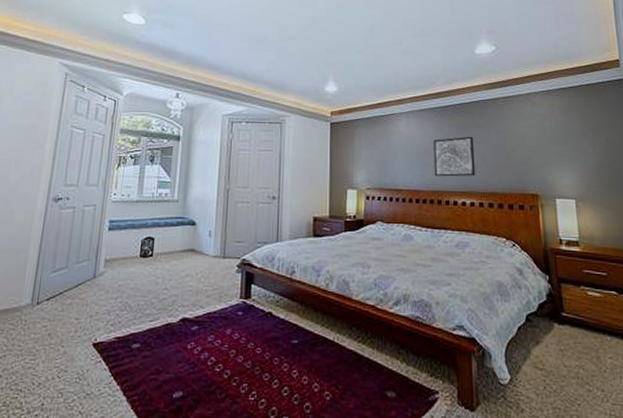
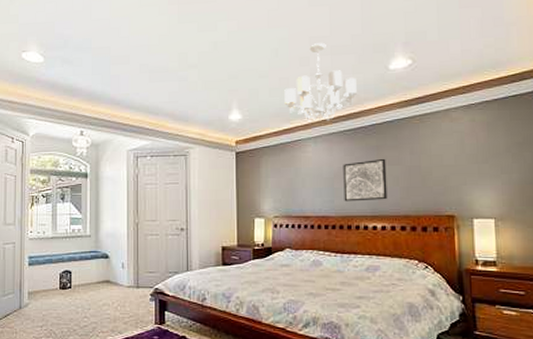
chandelier: none [378,25,446,99] -> present [284,42,357,123]

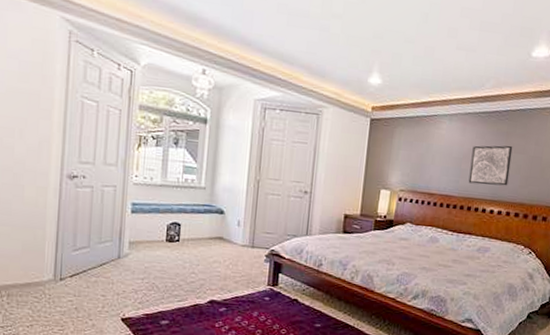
chandelier: present [284,42,357,123] -> none [426,15,500,100]

